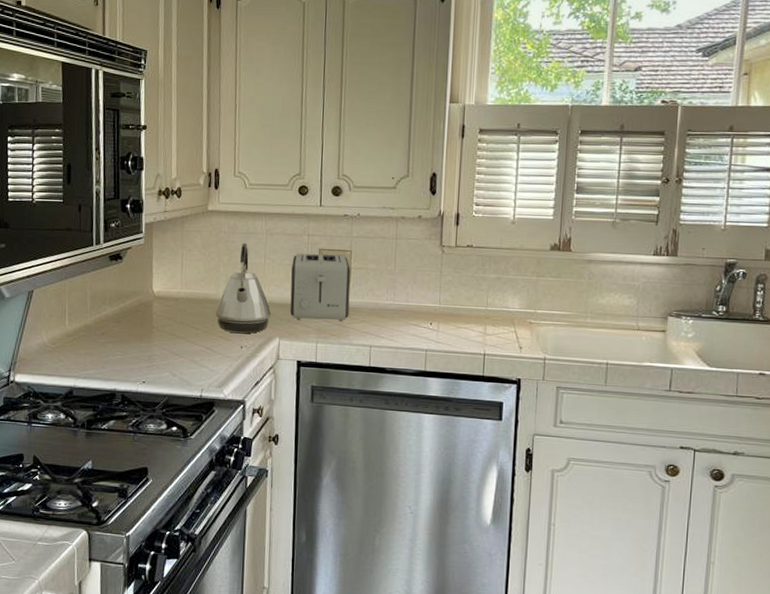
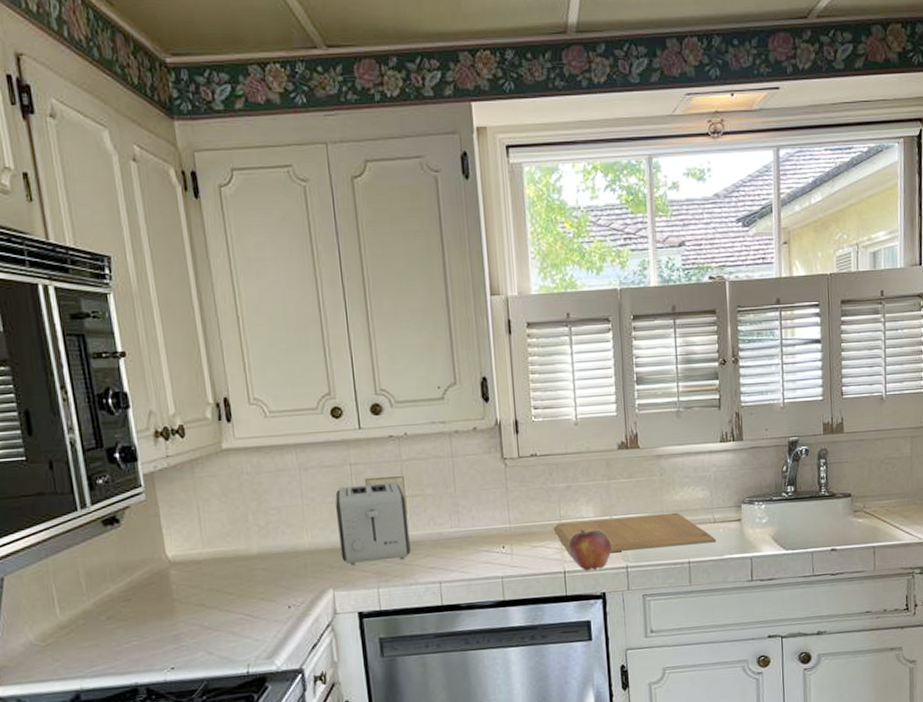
kettle: present [216,243,271,334] -> none [251,483,319,592]
chopping board: none [479,310,638,349] -> present [553,512,717,556]
fruit: none [491,318,532,357] -> present [568,529,612,572]

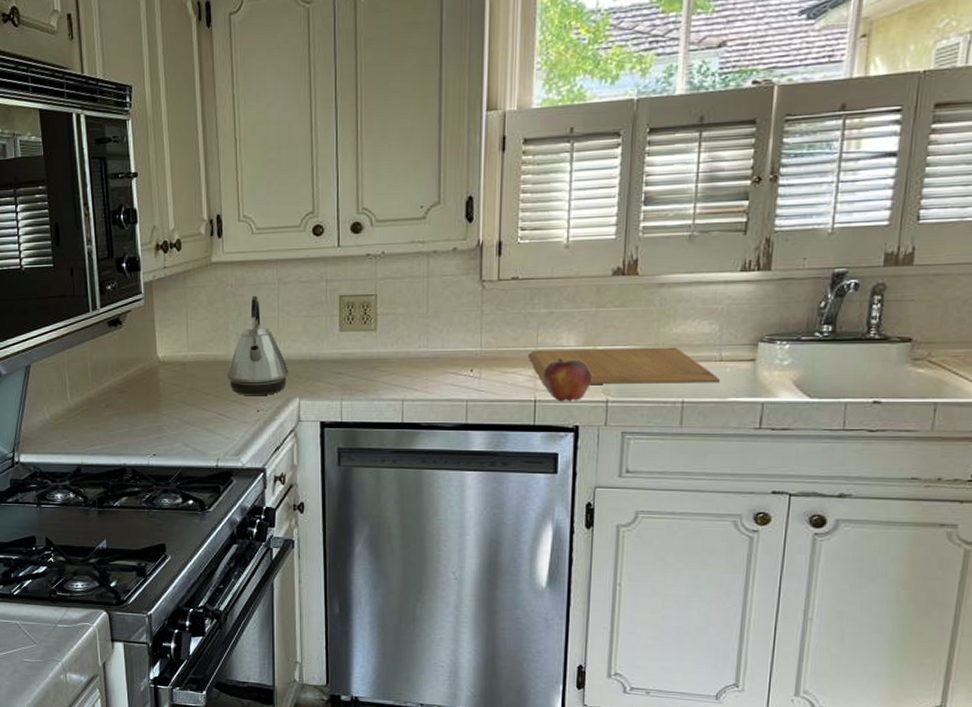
kettle: none [251,483,319,592] -> present [227,295,288,396]
toaster: present [335,482,411,566] -> none [308,300,377,378]

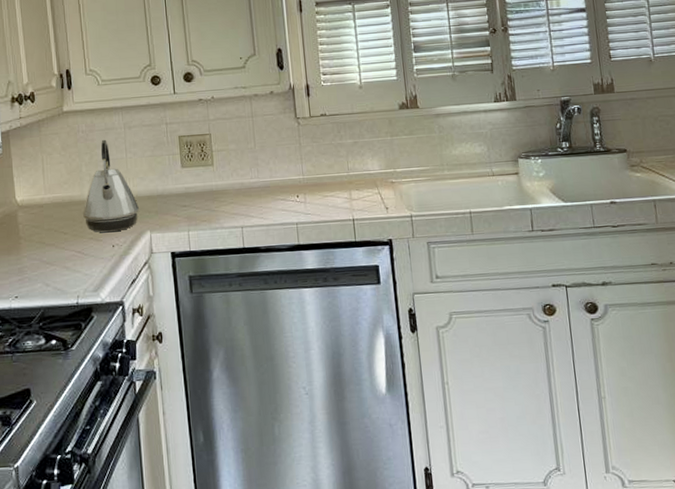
chopping board: present [527,347,721,385] -> none [342,166,496,205]
fruit: present [542,358,592,402] -> none [356,181,396,219]

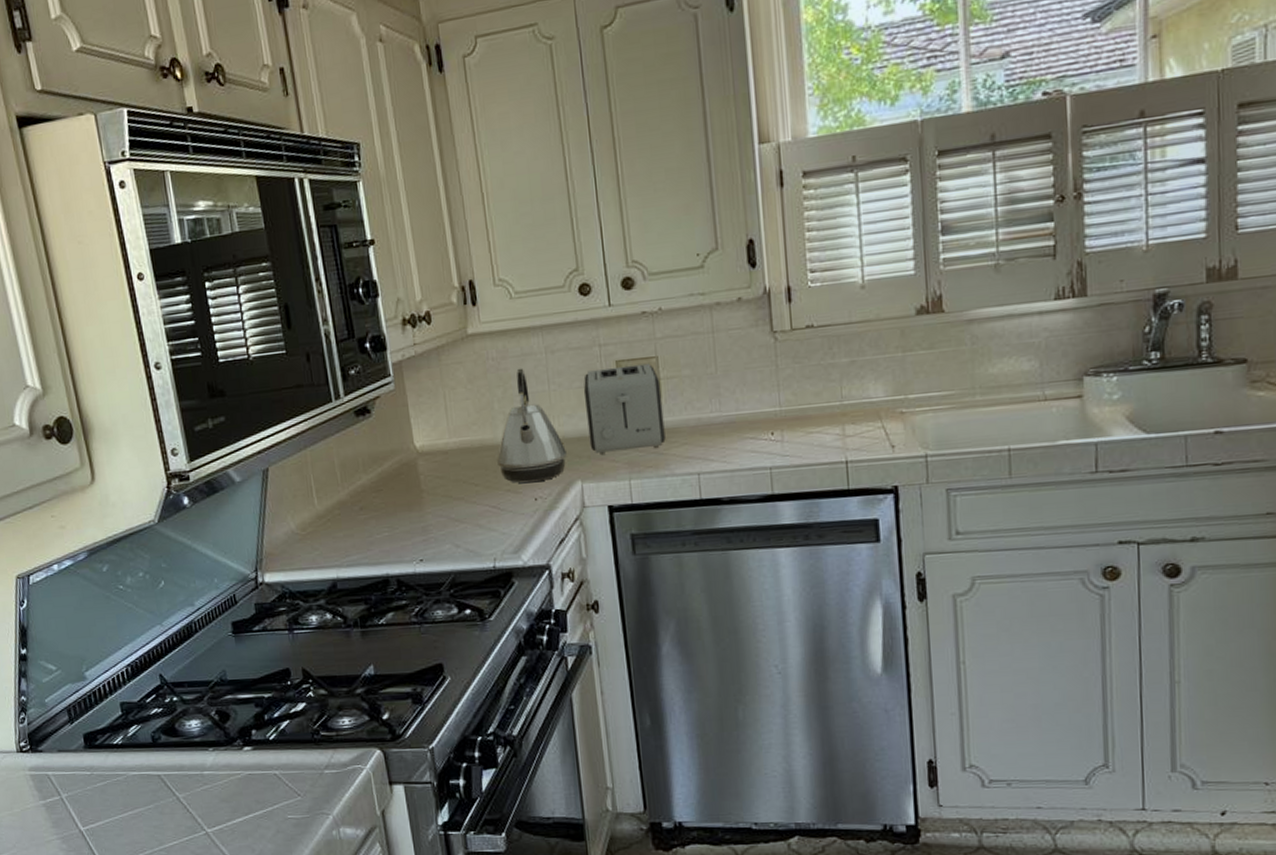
toaster: none [153,139,217,211] -> present [583,363,666,456]

